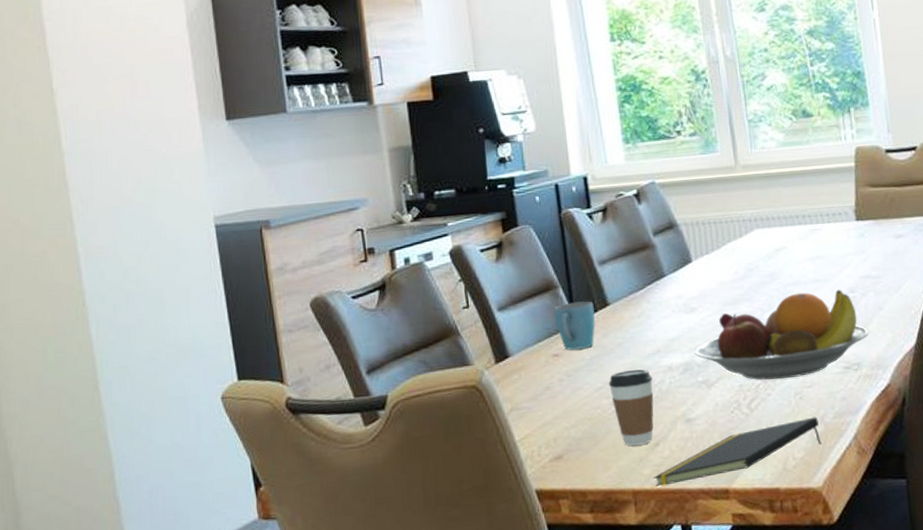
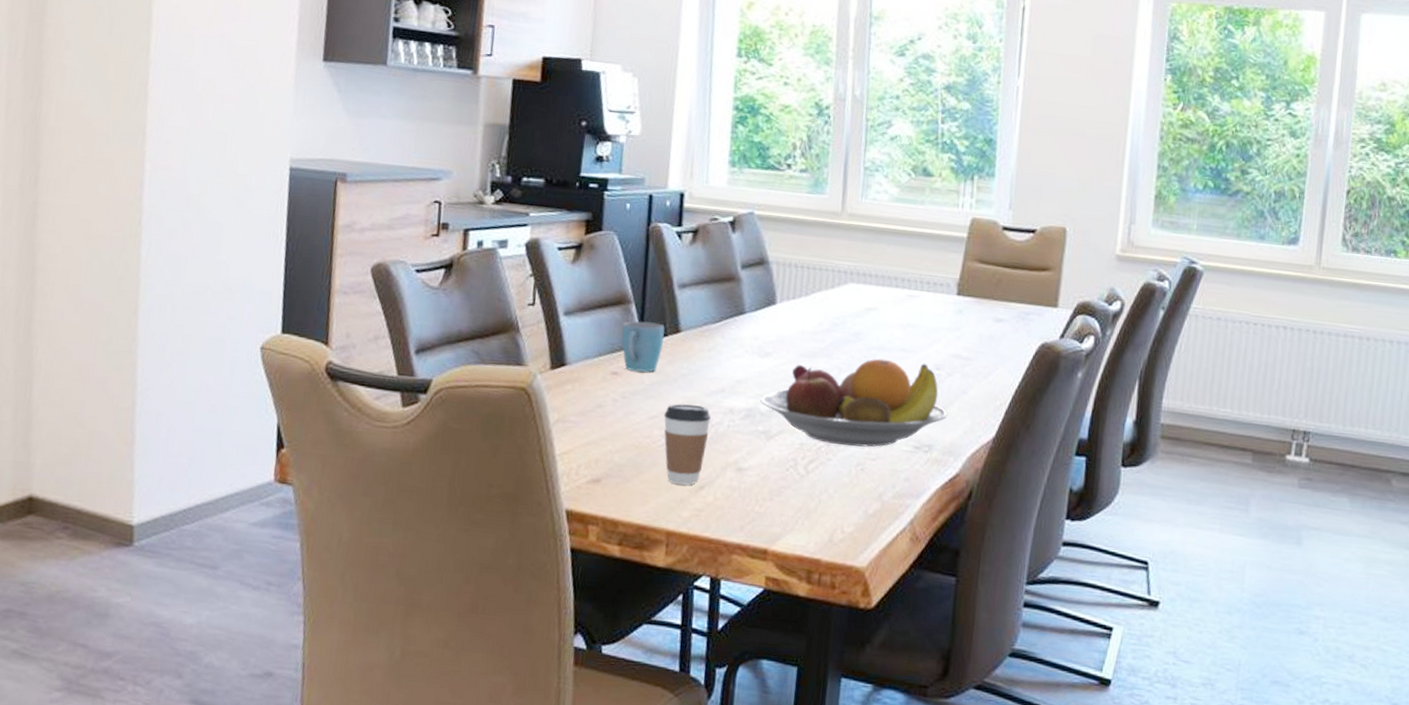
notepad: present [653,417,822,486] -> none [691,492,876,533]

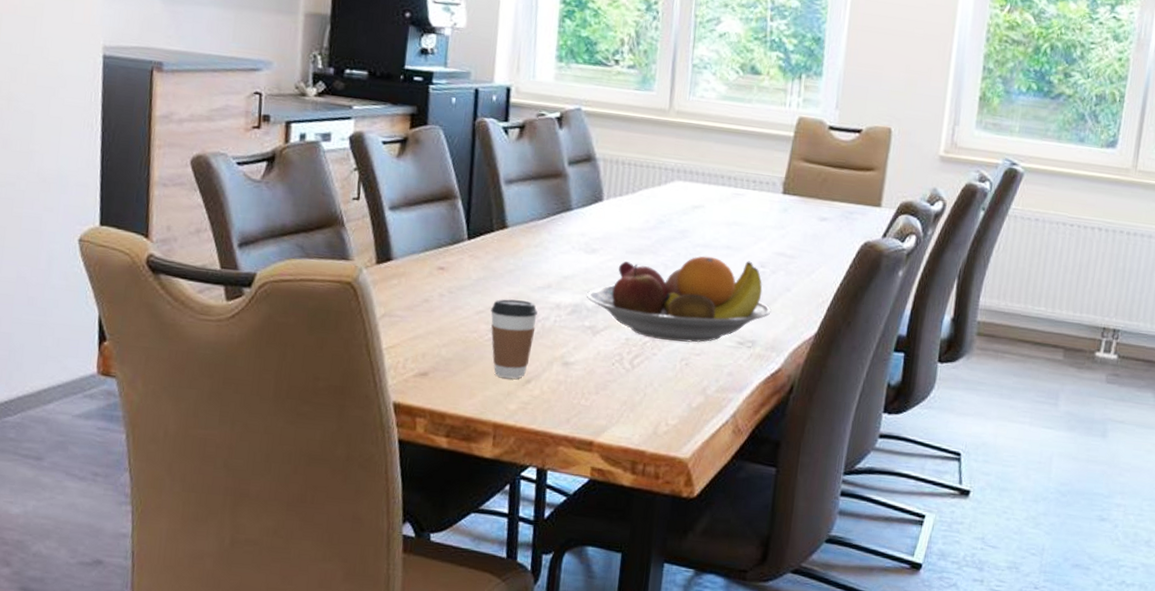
mug: present [621,321,665,372] -> none [447,216,491,268]

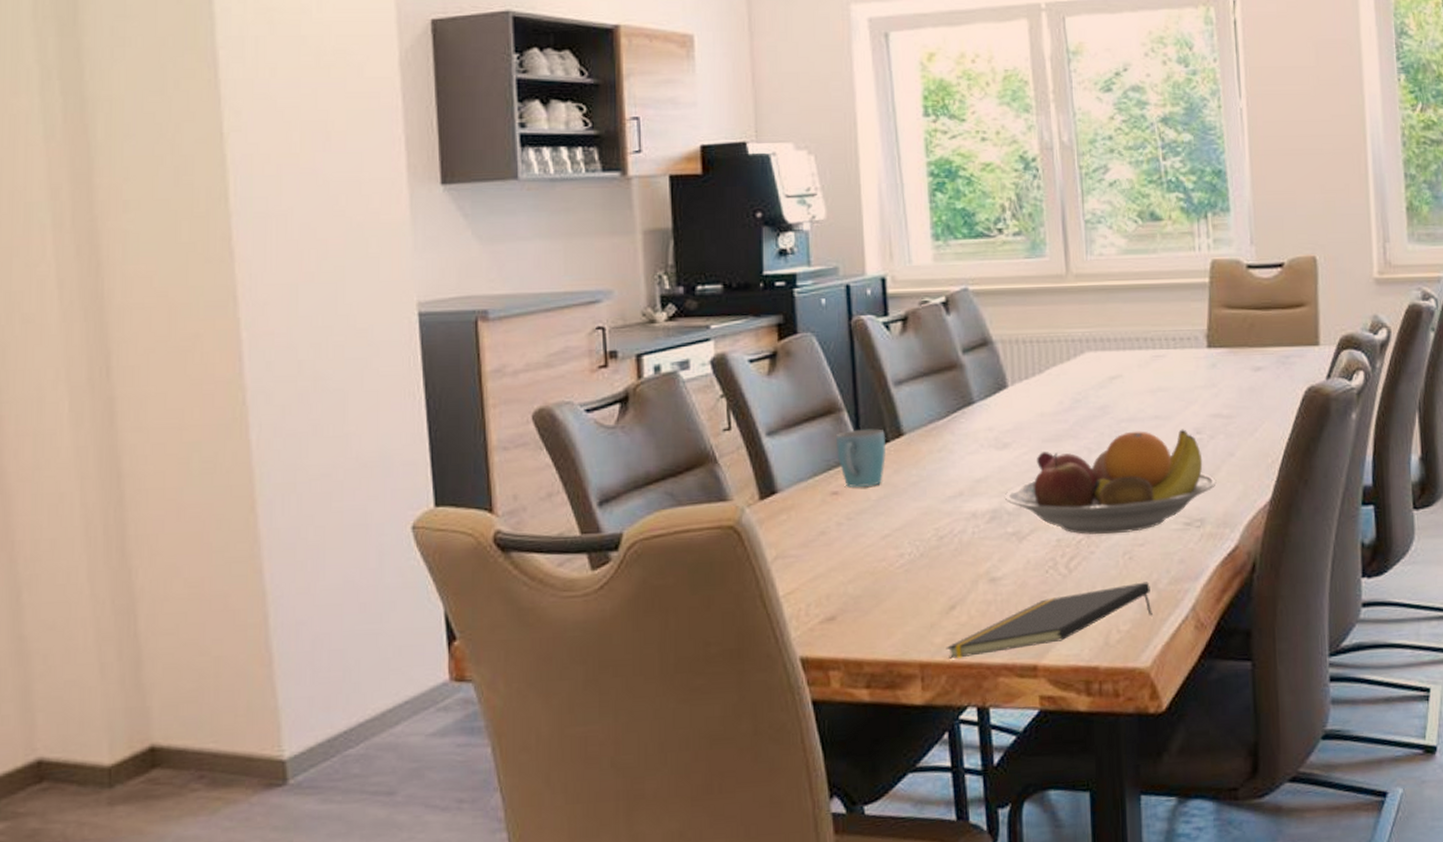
mug: none [447,216,491,268] -> present [836,429,886,487]
coffee cup: present [491,299,538,379] -> none [898,515,952,608]
notepad: none [518,386,700,426] -> present [946,582,1153,659]

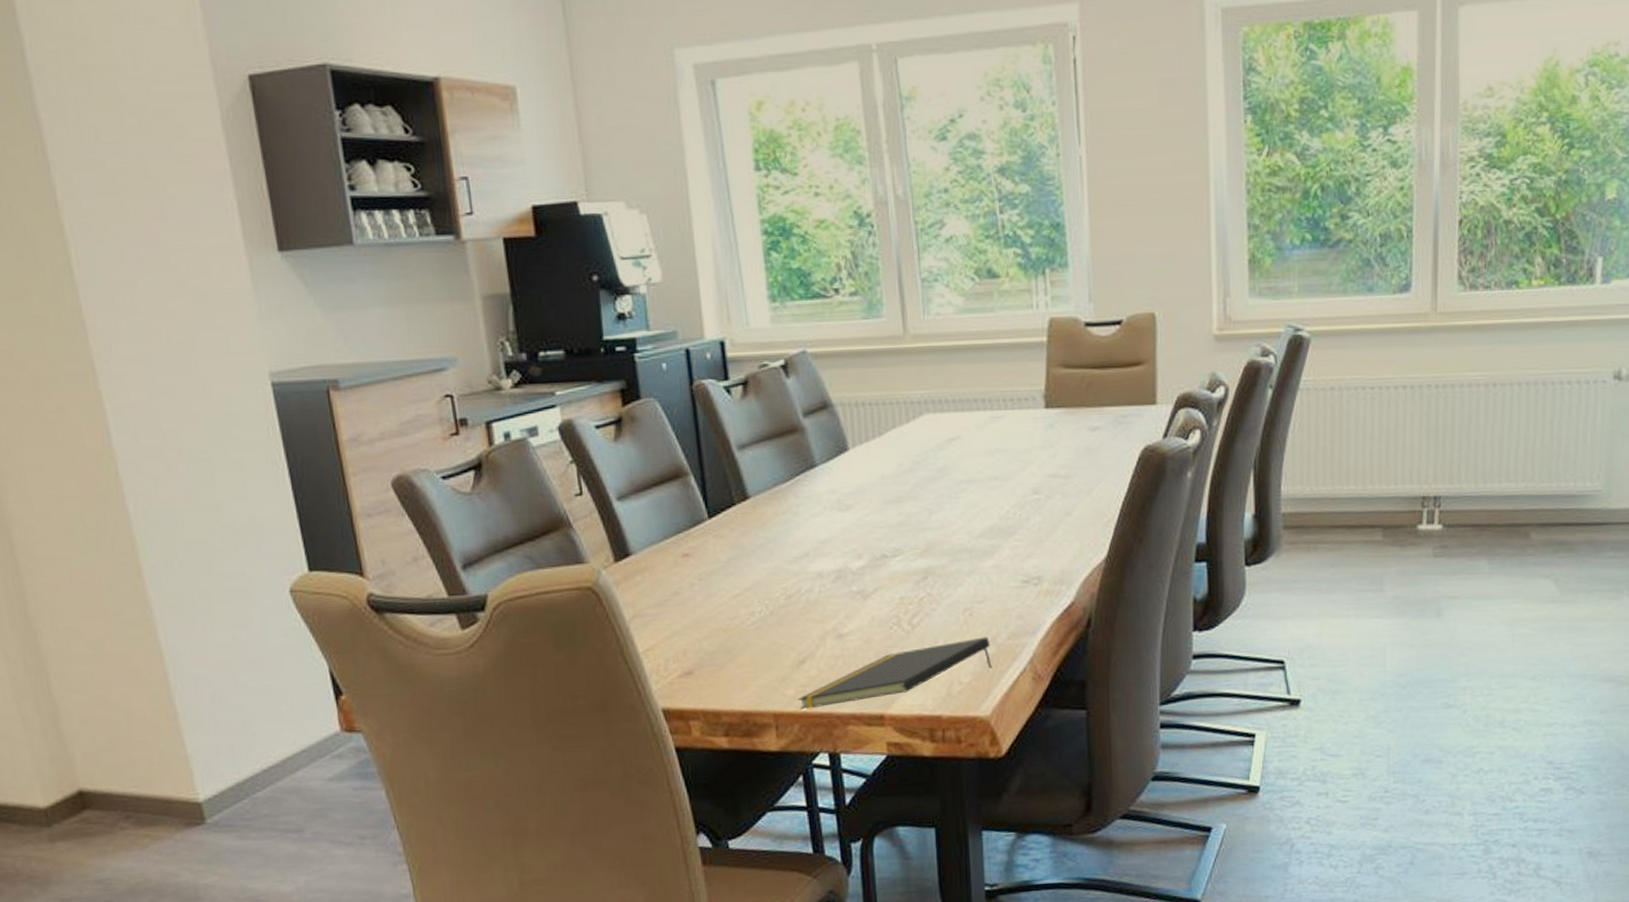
mug: present [836,429,886,487] -> none [684,492,733,549]
fruit bowl: present [1004,429,1217,535] -> none [848,489,1054,593]

